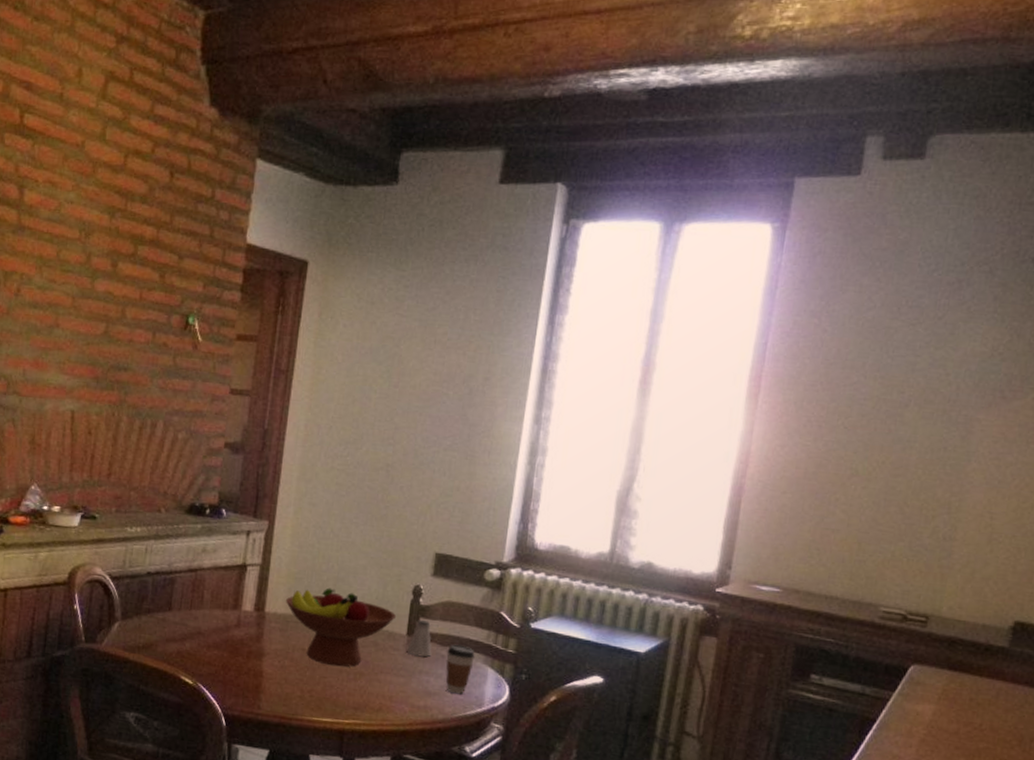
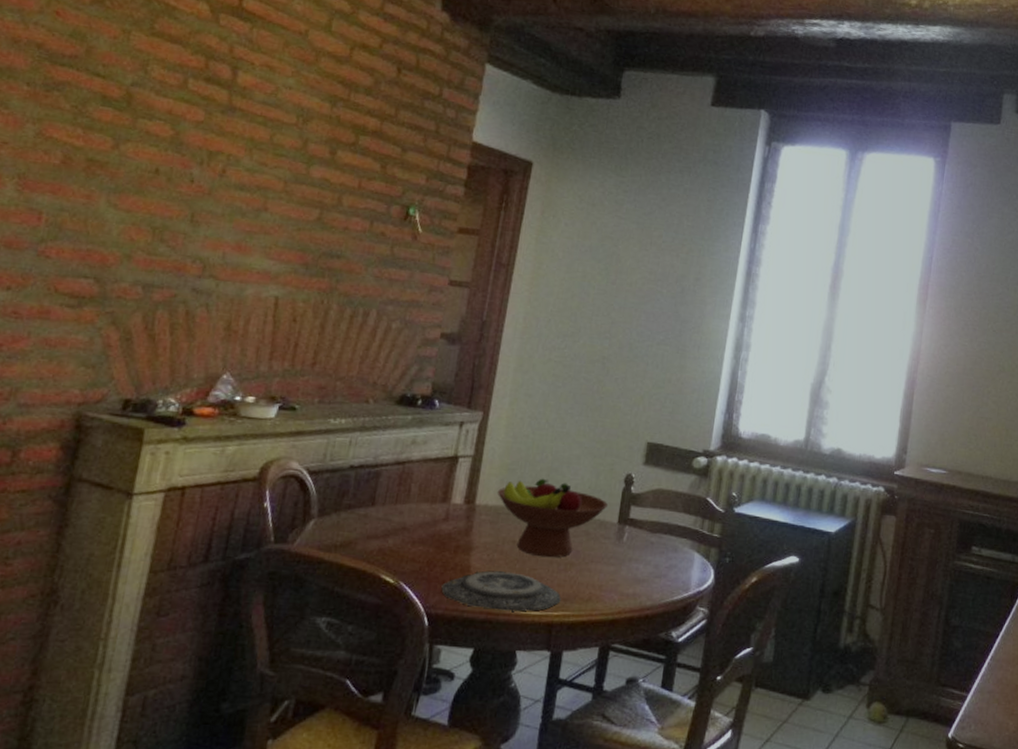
plate: none [236,676,352,718] -> present [441,570,561,612]
saltshaker: present [407,620,432,658] -> none [617,508,642,545]
coffee cup: present [445,644,475,694] -> none [654,530,683,580]

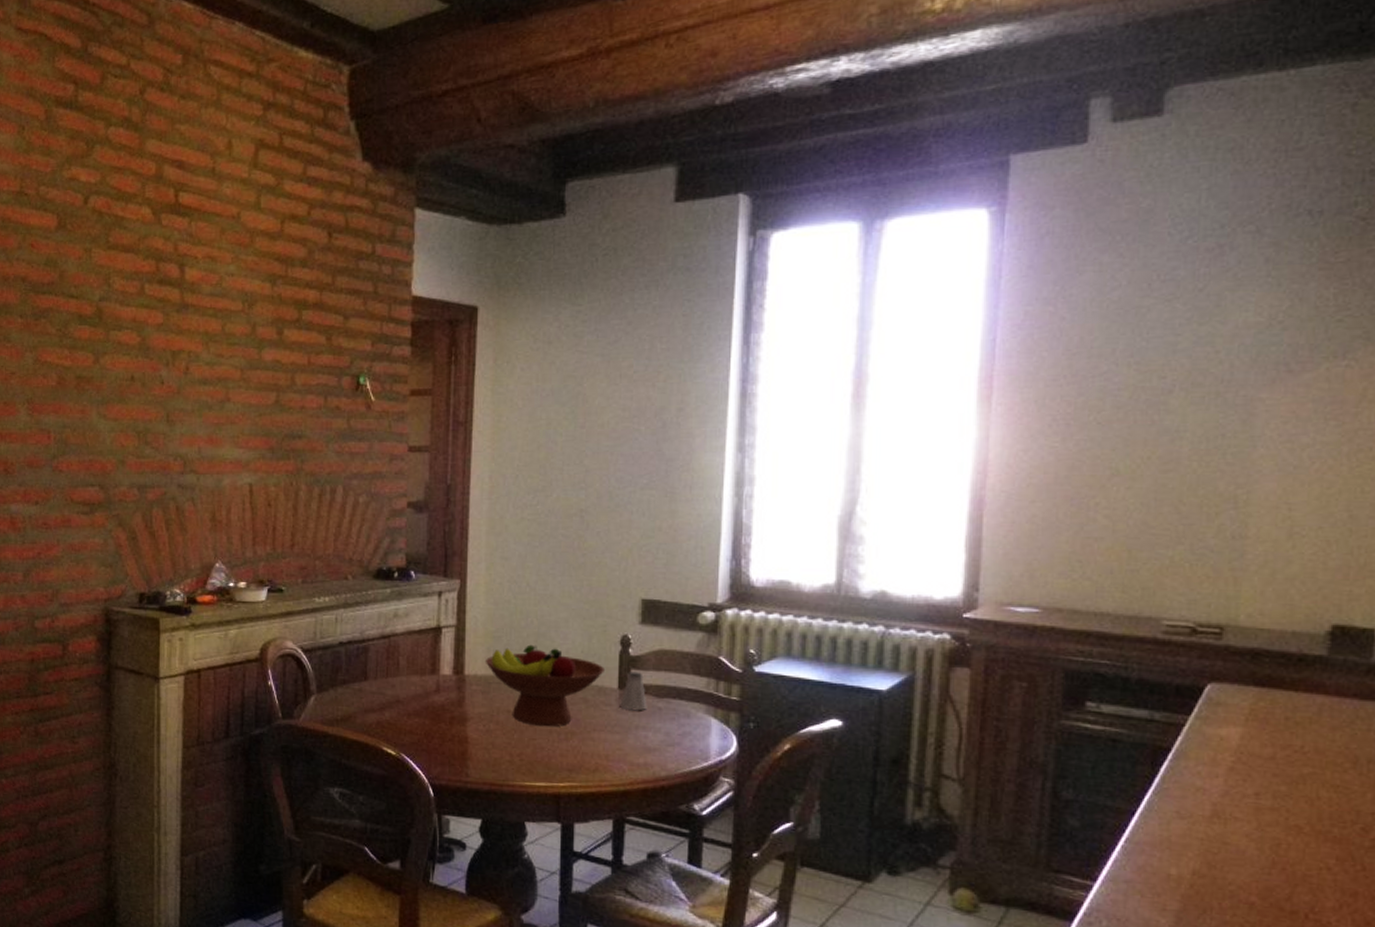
plate: present [441,570,561,612] -> none [442,740,566,783]
saltshaker: none [617,508,642,545] -> present [620,672,648,711]

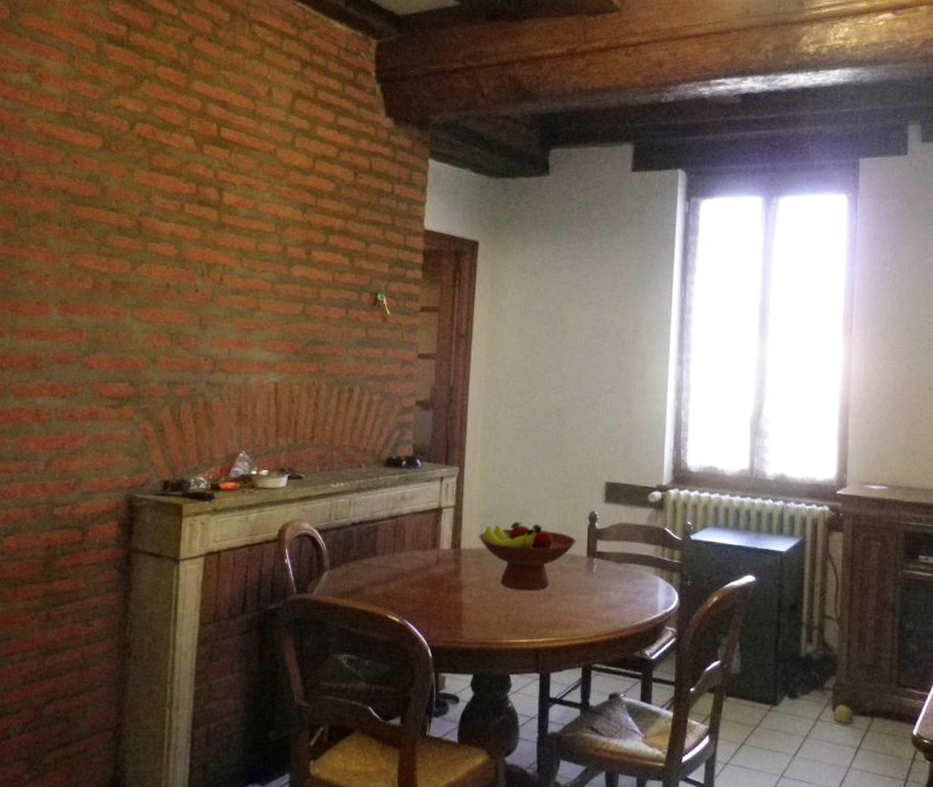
saltshaker: present [620,672,648,711] -> none [588,542,610,575]

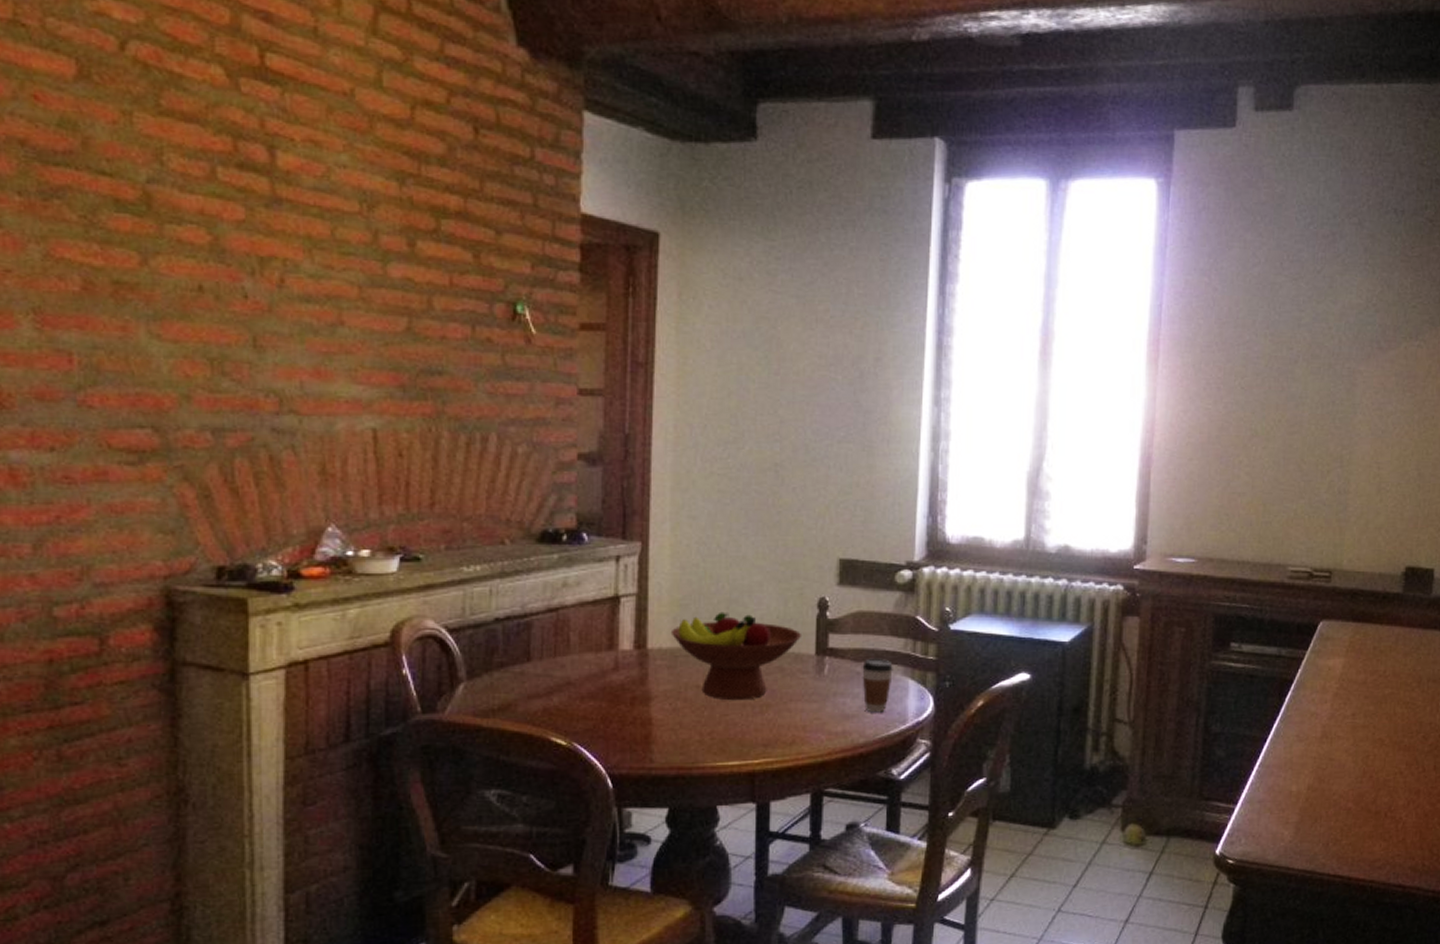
coffee cup: none [622,560,646,604] -> present [862,658,893,713]

